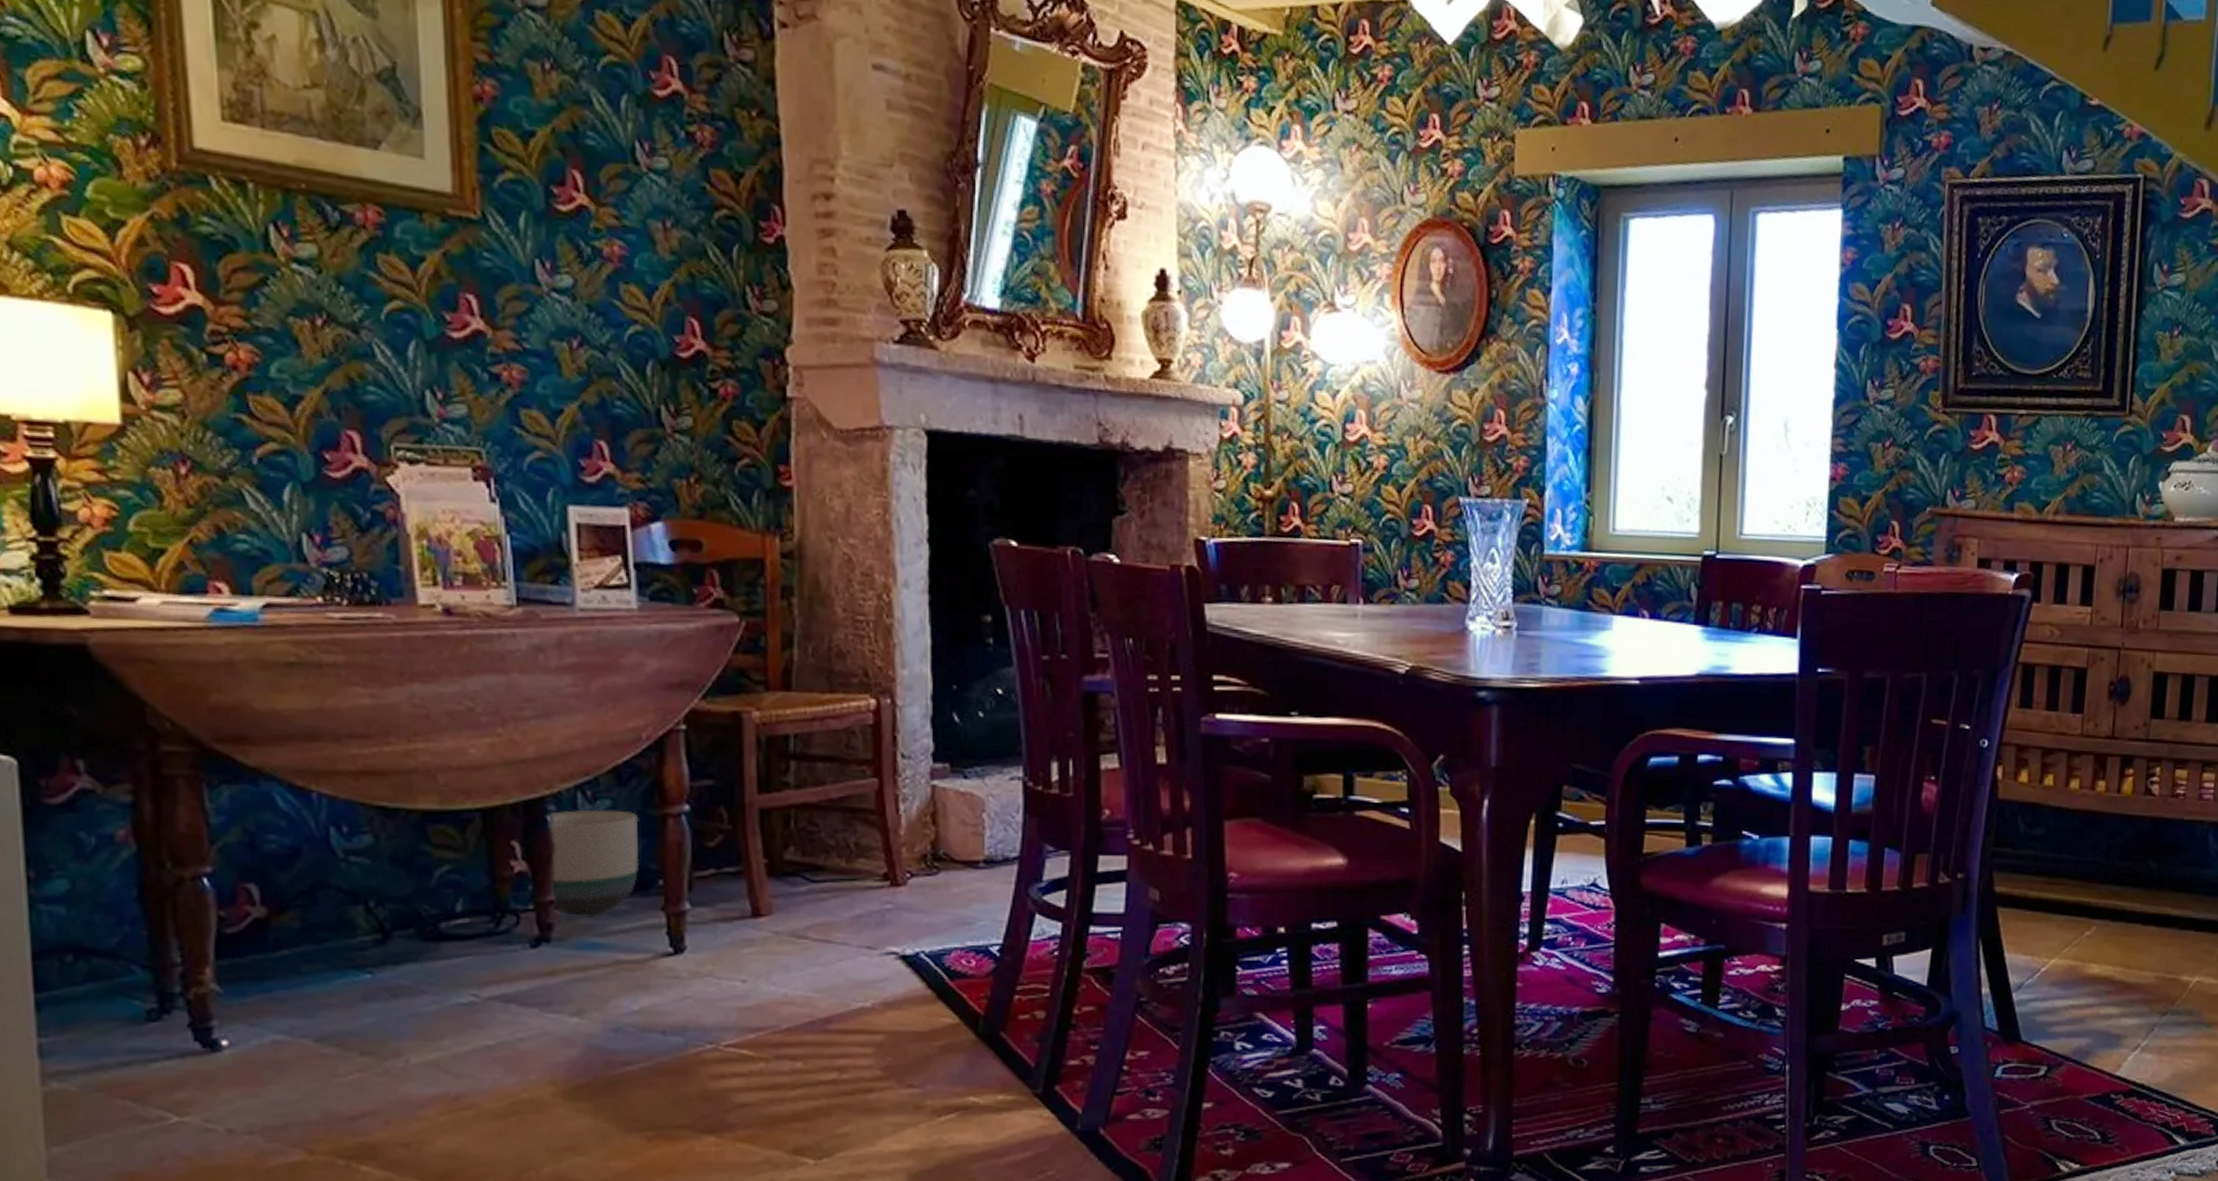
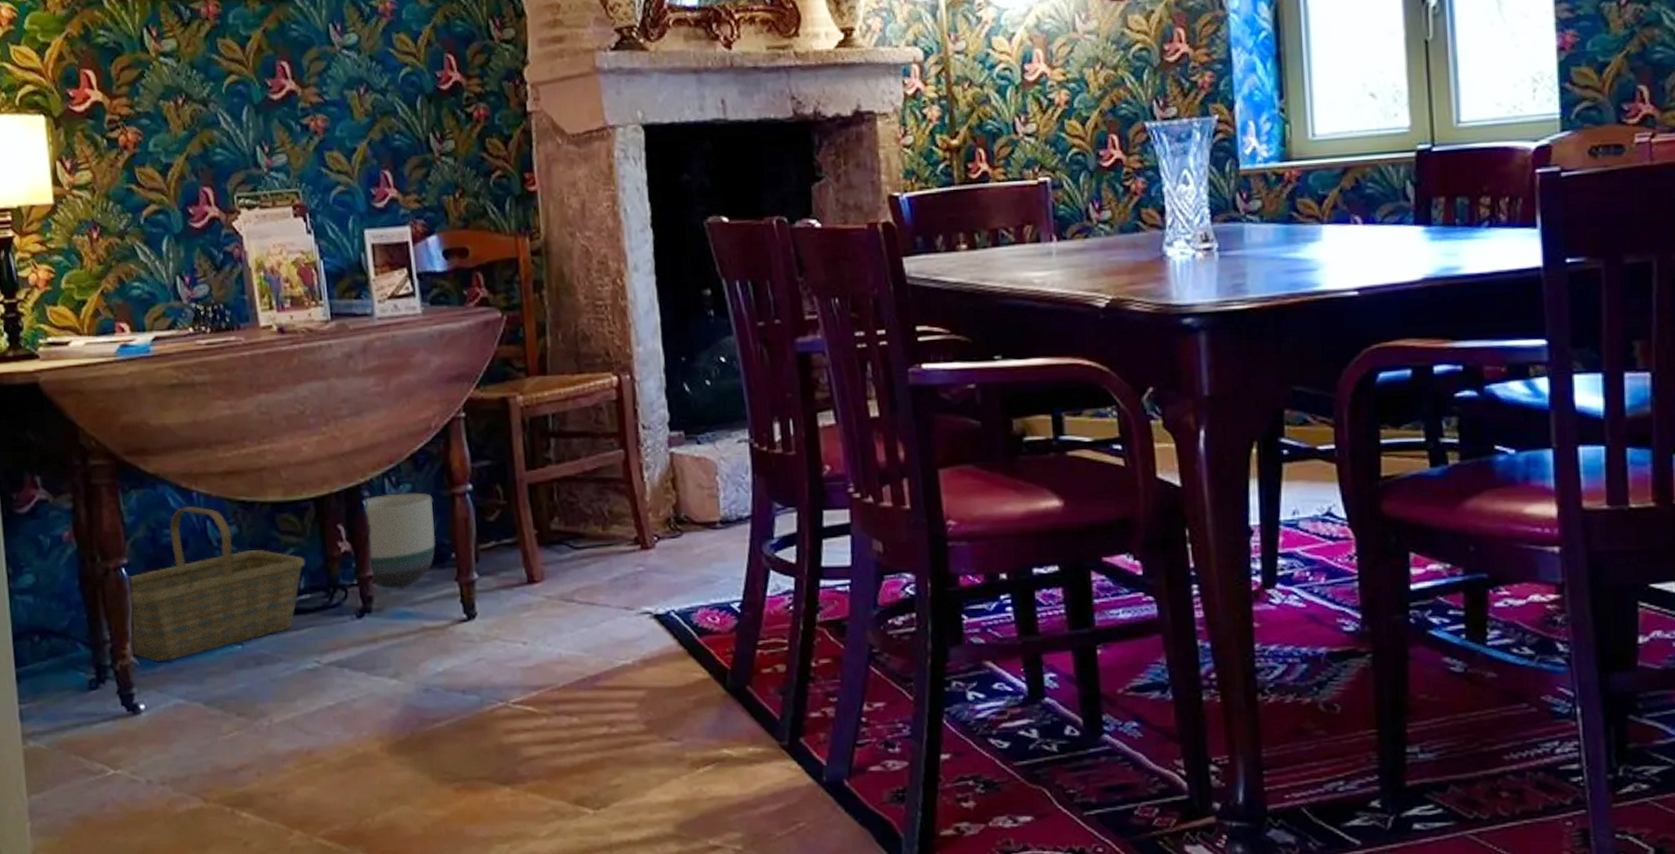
basket: none [212,809,465,991] -> present [128,506,305,663]

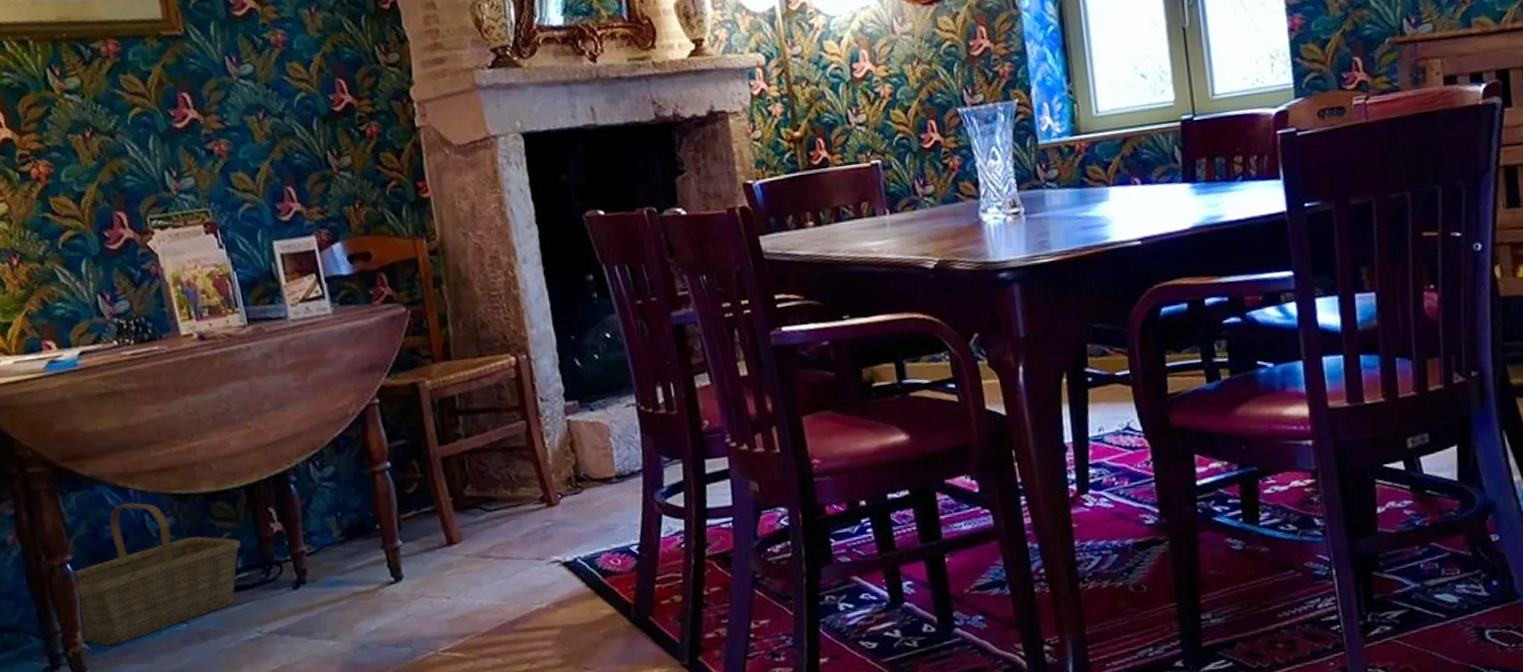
planter: present [364,492,436,589] -> none [292,473,361,561]

